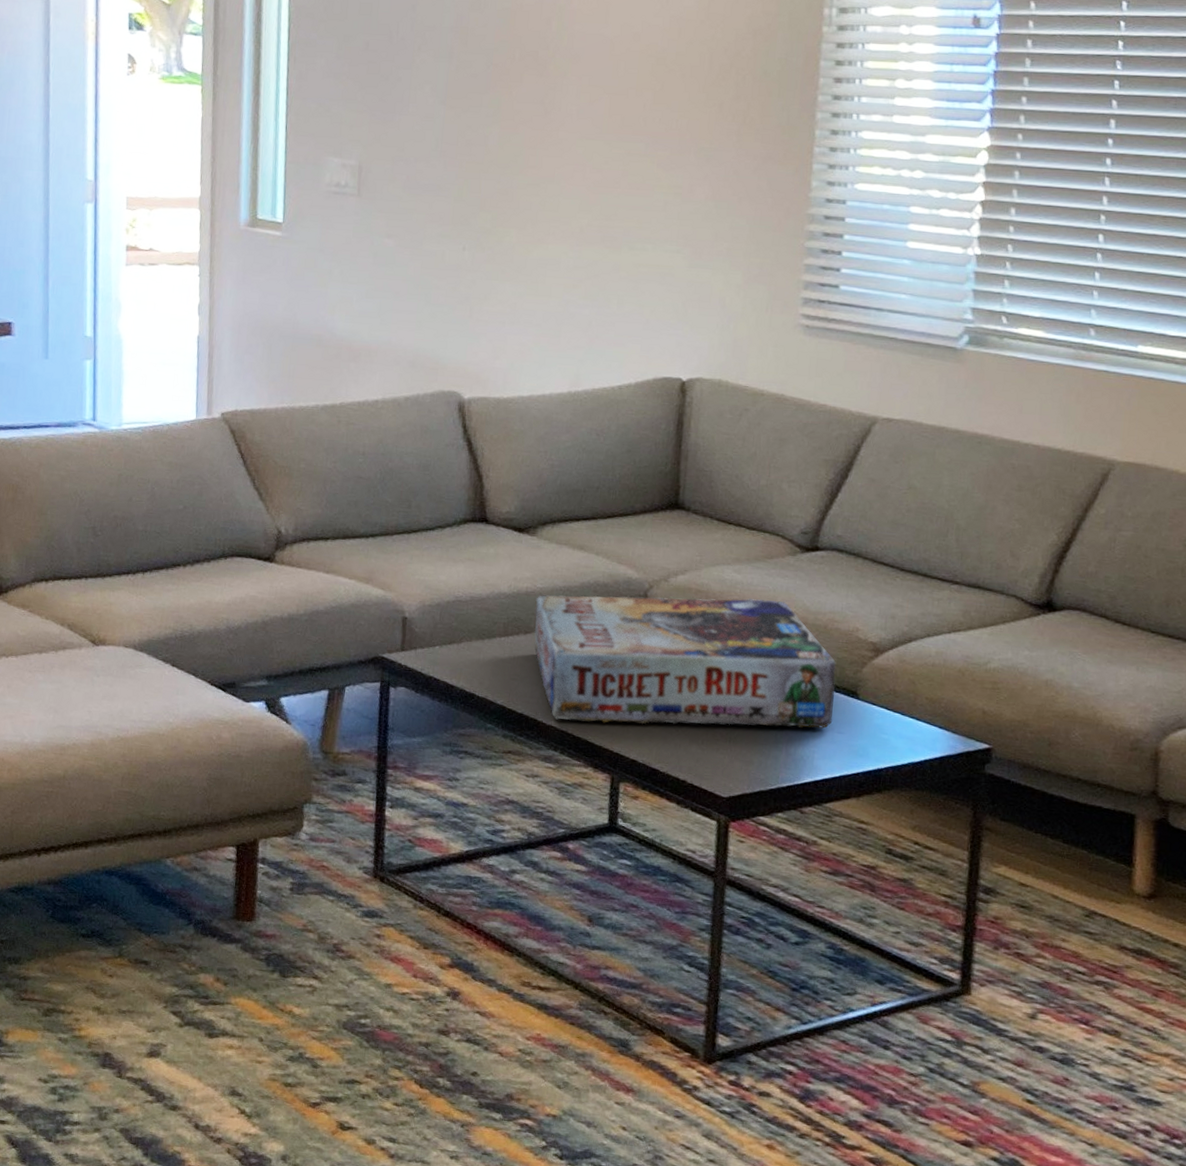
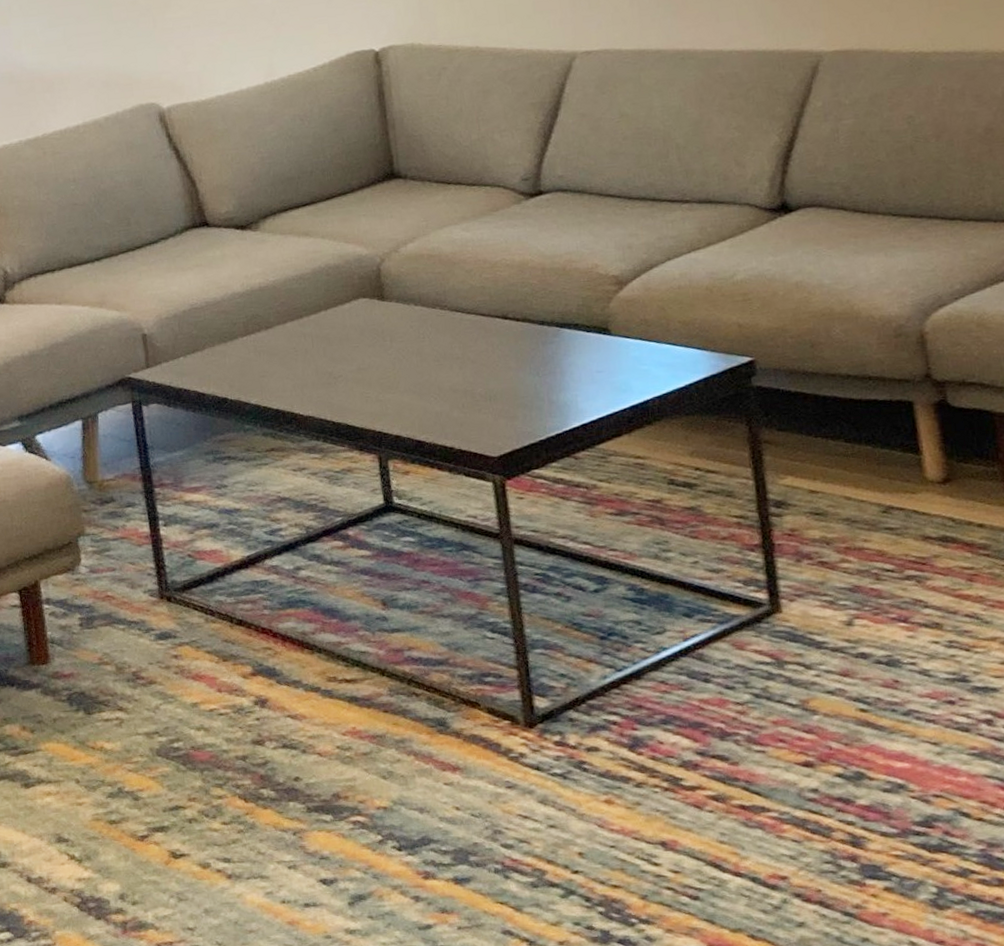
board game: present [534,594,837,729] -> none [270,250,589,409]

